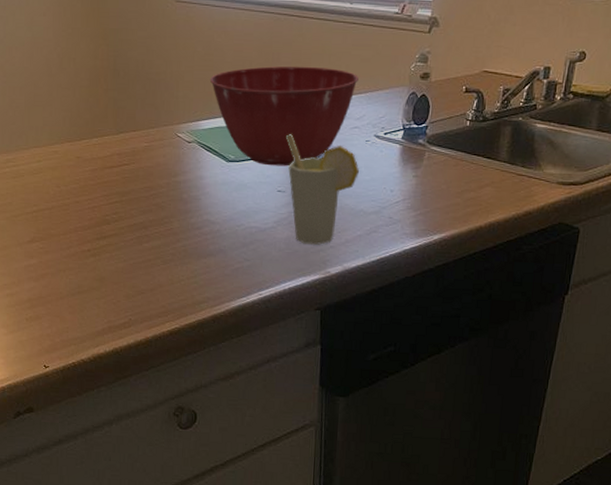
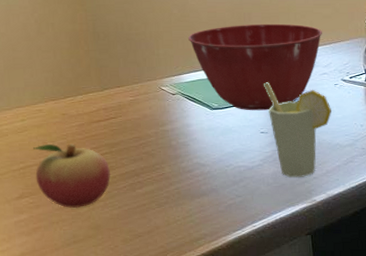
fruit: none [47,187,120,258] -> present [33,143,111,209]

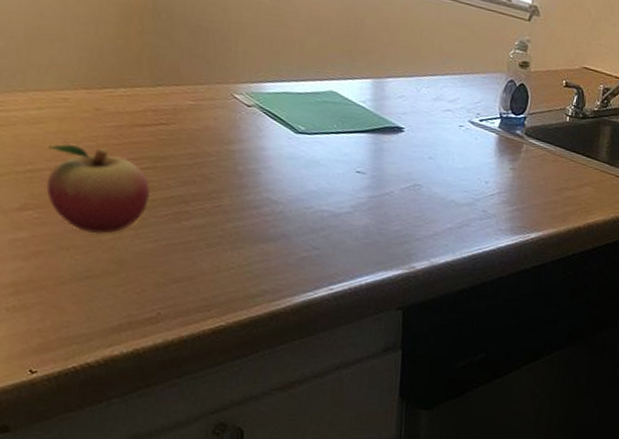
mixing bowl: present [188,23,322,111] -> none [279,29,453,145]
cup: present [263,82,332,178] -> none [367,109,452,236]

